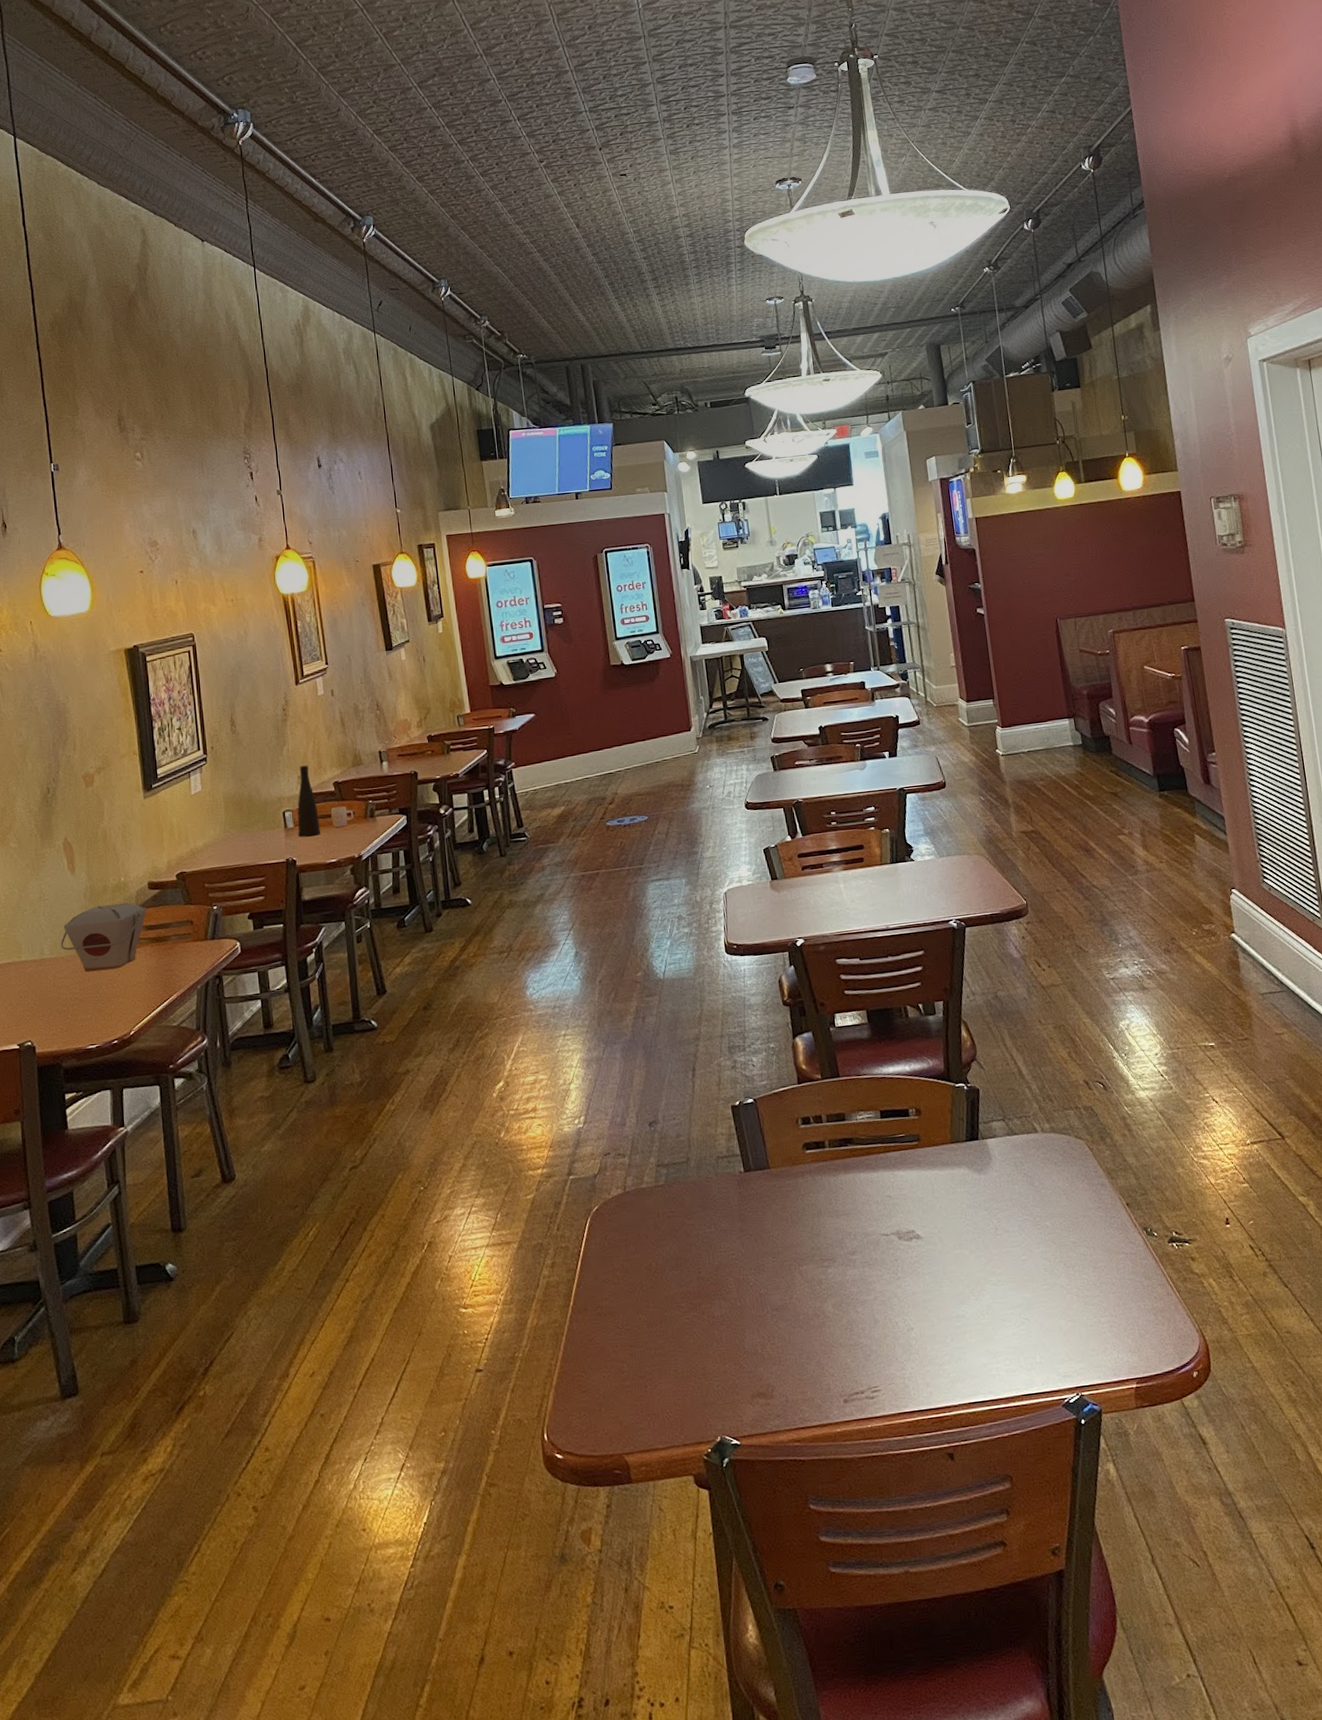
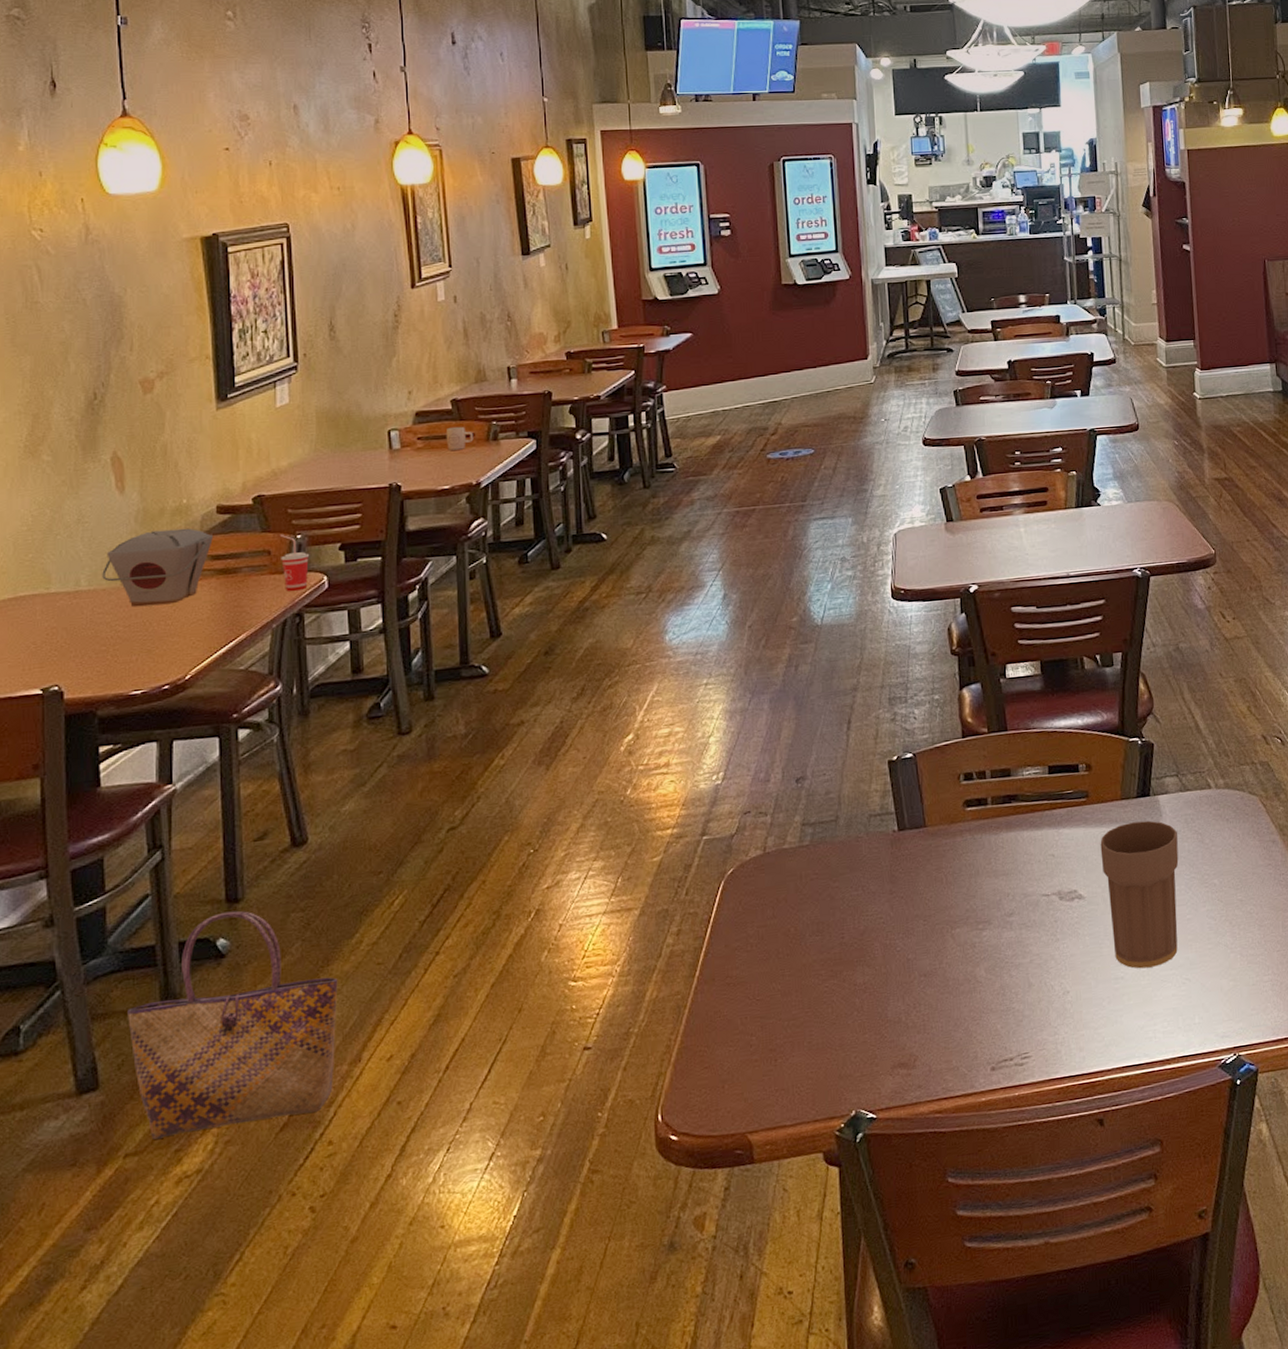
tote bag: none [98,1239,267,1441] -> present [127,911,338,1140]
beverage cup: none [199,905,225,957] -> present [279,534,310,592]
vase: present [297,765,321,838] -> none [405,379,433,460]
cup: none [934,1163,1015,1308] -> present [1100,820,1179,969]

